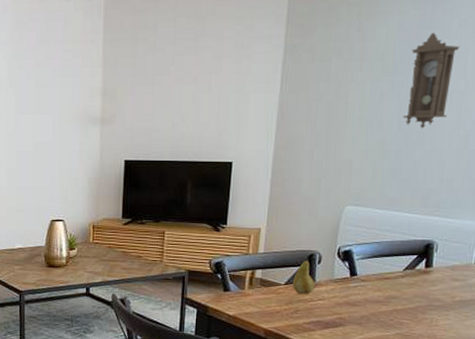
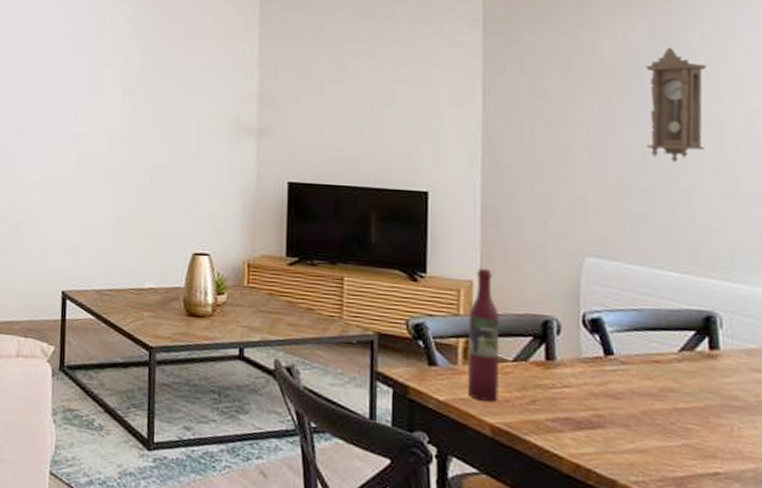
wine bottle: none [251,218,278,313] -> present [468,268,500,402]
fruit: present [292,260,315,295] -> none [523,328,556,378]

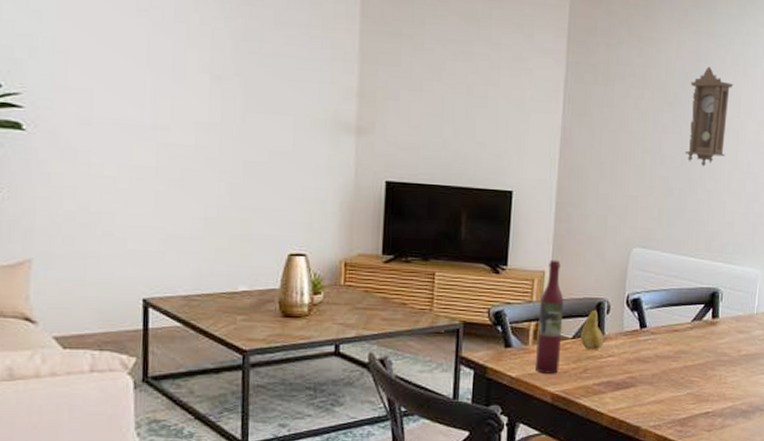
fruit: none [523,328,556,378] -> present [580,309,604,350]

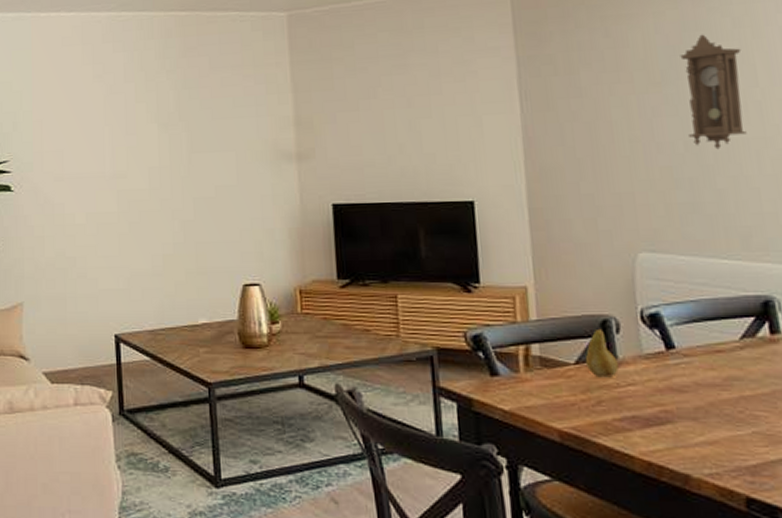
wine bottle: present [536,259,564,374] -> none [526,273,564,407]

